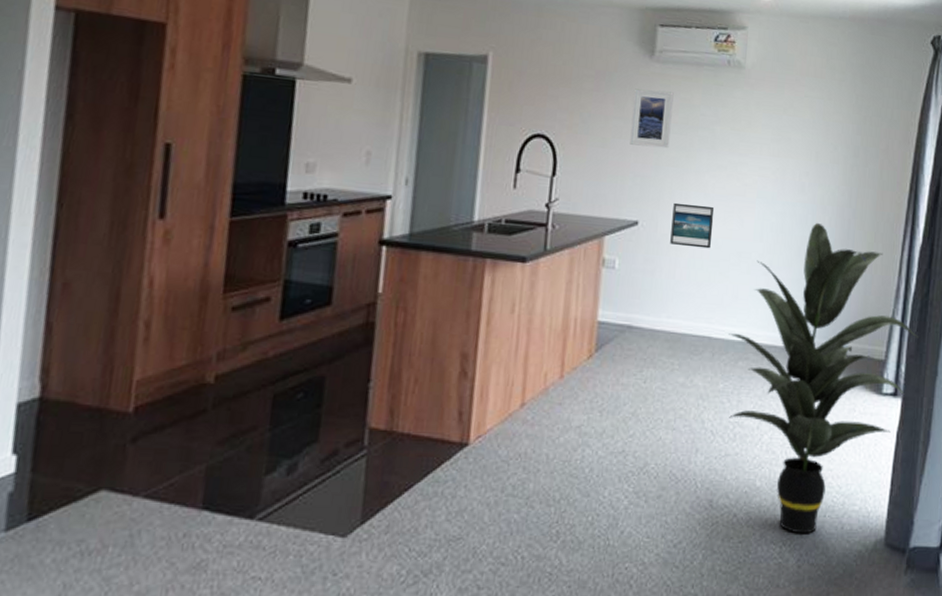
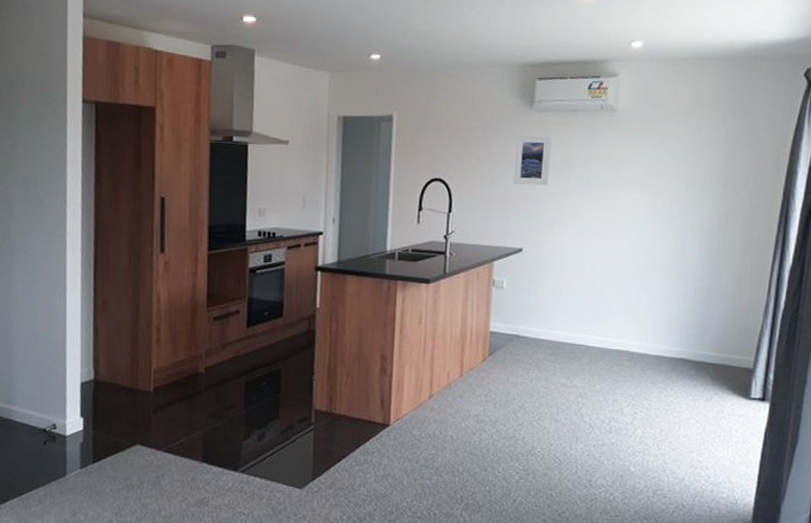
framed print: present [670,202,715,249] -> none [551,232,590,271]
indoor plant: present [729,222,919,534] -> none [604,246,788,514]

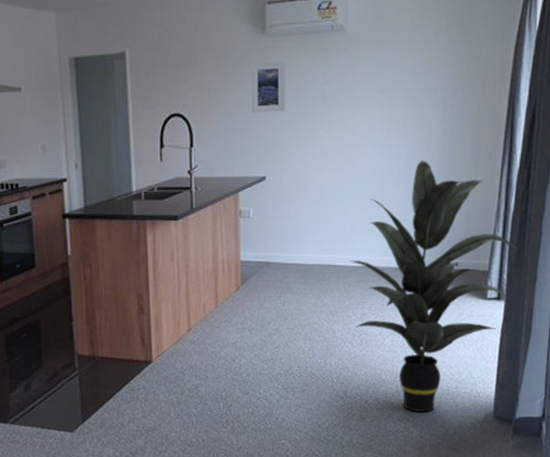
indoor plant: none [604,246,788,514] -> present [350,160,519,413]

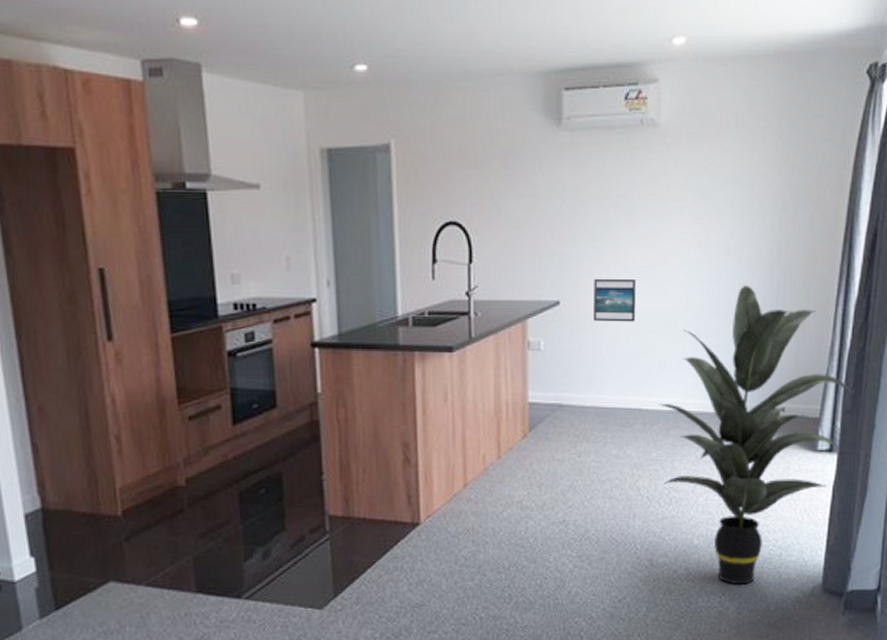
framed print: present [251,62,286,113] -> none [544,161,585,223]
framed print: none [294,157,330,193] -> present [594,278,637,322]

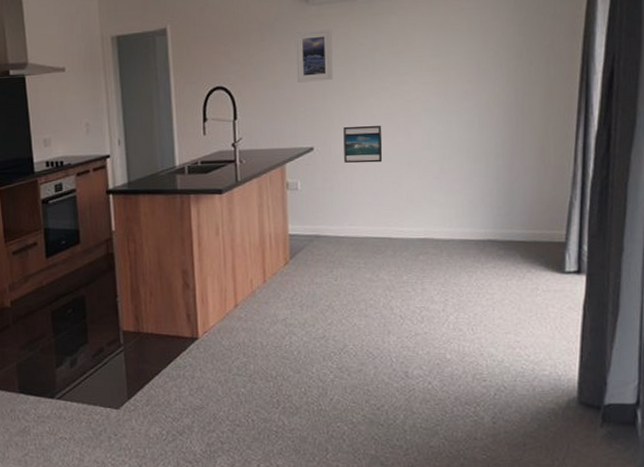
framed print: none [544,161,585,223] -> present [296,29,333,82]
indoor plant: present [659,284,855,585] -> none [407,125,600,396]

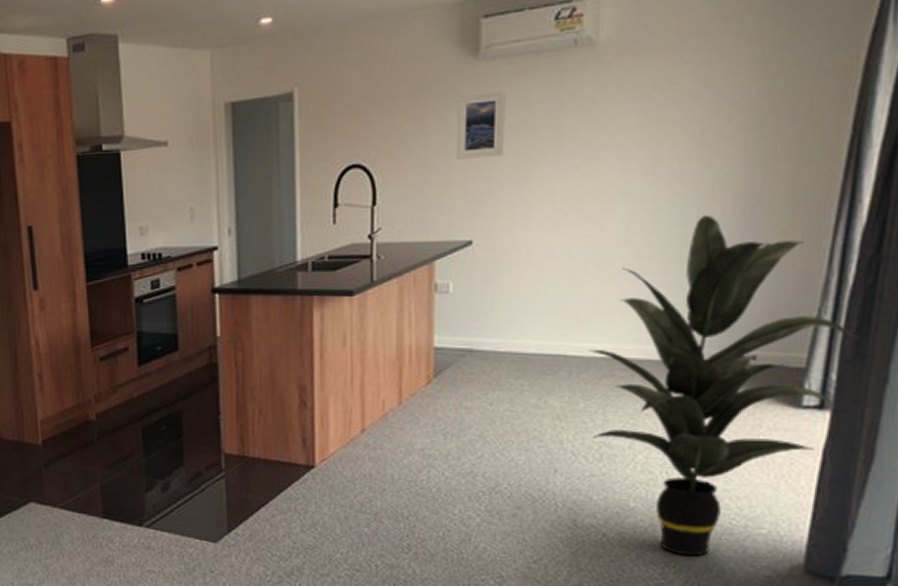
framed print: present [343,125,383,164] -> none [511,213,565,262]
indoor plant: none [407,125,600,396] -> present [589,214,859,557]

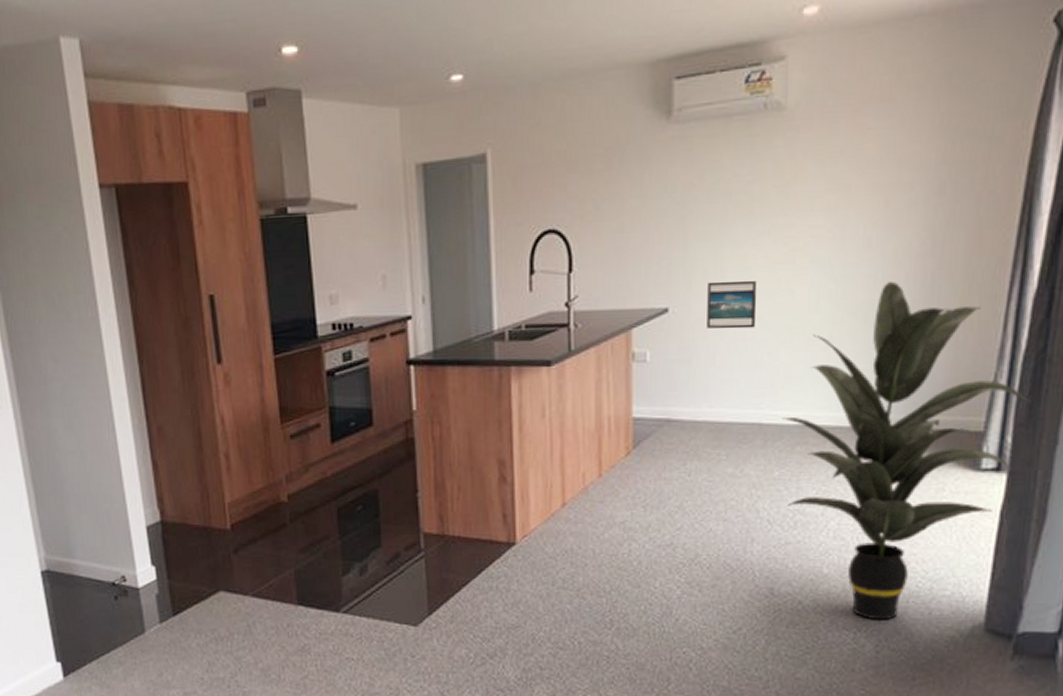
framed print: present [456,91,506,159] -> none [651,155,699,225]
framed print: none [511,213,565,262] -> present [707,280,758,329]

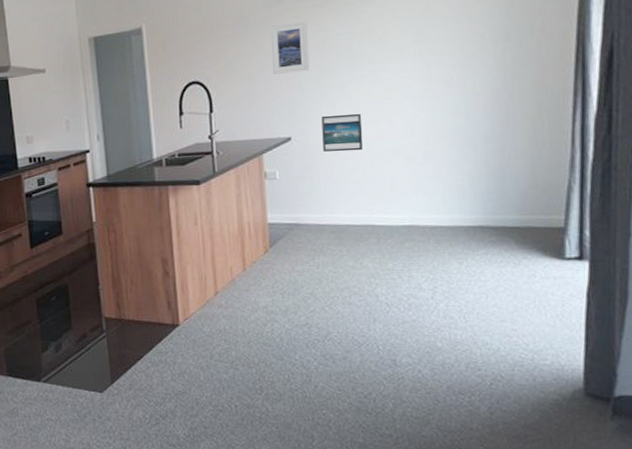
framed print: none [651,155,699,225] -> present [270,21,310,74]
indoor plant: present [782,281,1032,620] -> none [391,109,603,386]

